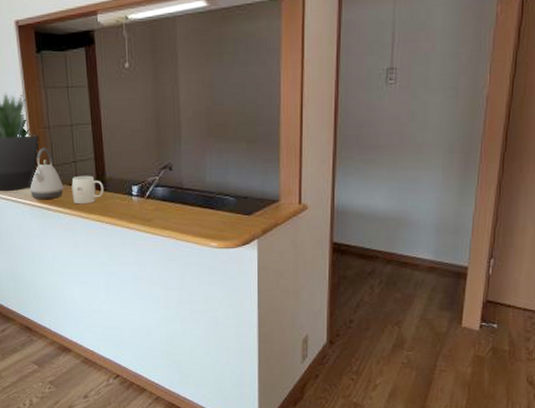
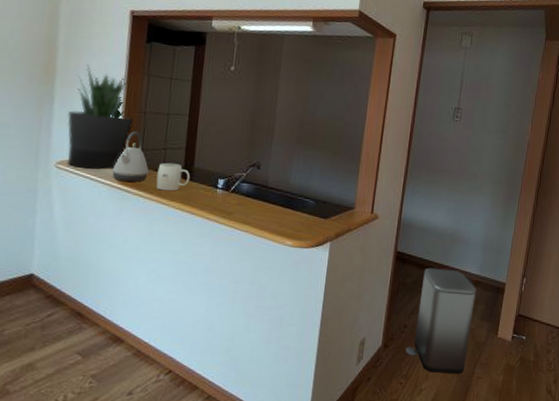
pedal bin: none [353,257,431,367] -> present [405,267,476,374]

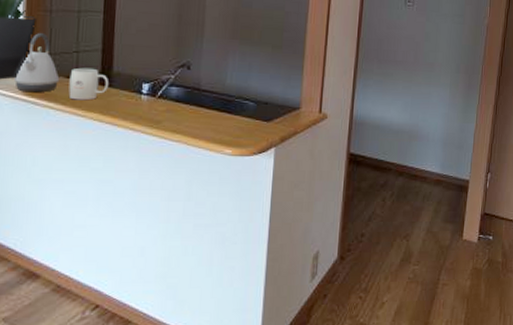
pedal bin: present [405,267,476,374] -> none [363,169,438,283]

